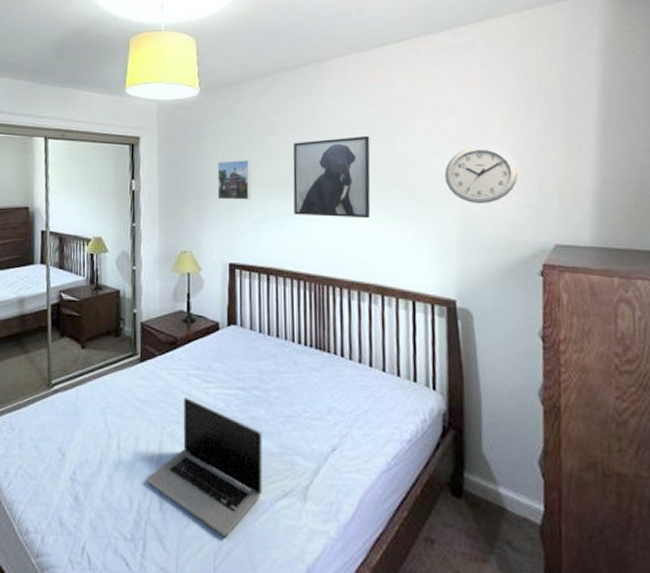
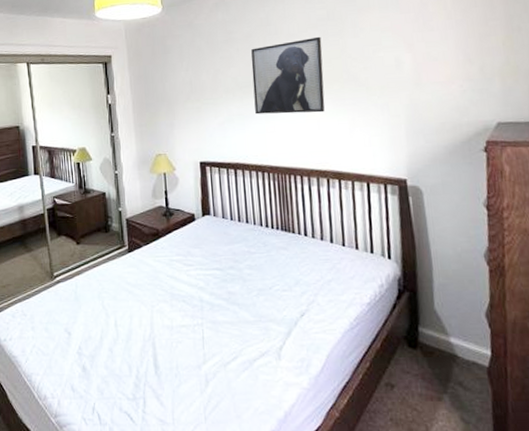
laptop: present [146,396,263,536] -> none [142,279,242,392]
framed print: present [217,160,251,200] -> none [183,68,216,106]
wall clock: present [445,144,518,204] -> none [392,35,462,91]

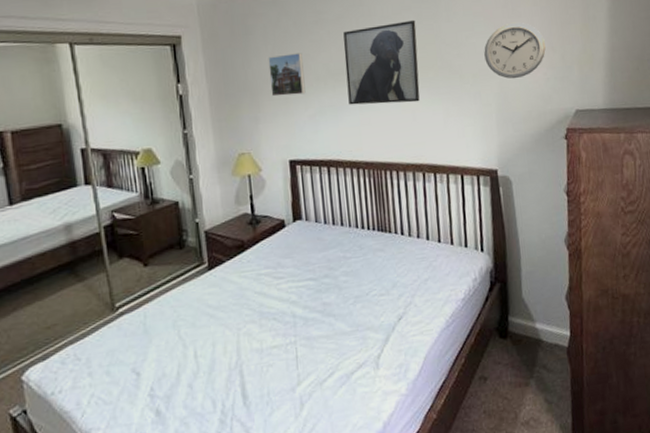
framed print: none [183,68,216,106] -> present [268,53,306,97]
wall clock: none [392,35,462,91] -> present [484,22,546,79]

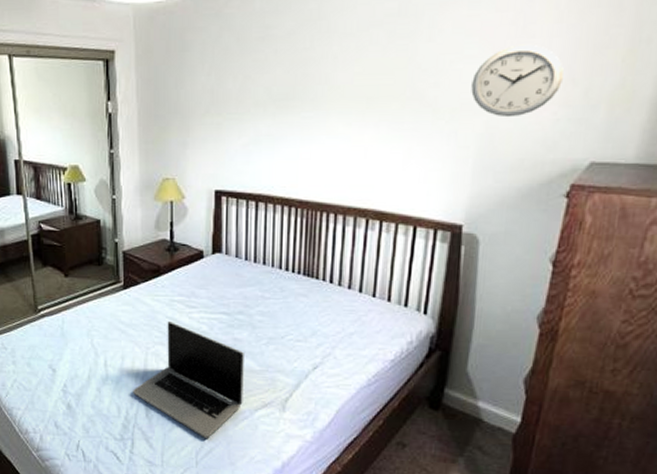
laptop: none [227,295,339,415] -> present [133,320,244,438]
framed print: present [268,53,306,97] -> none [203,74,242,121]
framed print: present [343,19,420,105] -> none [289,38,386,138]

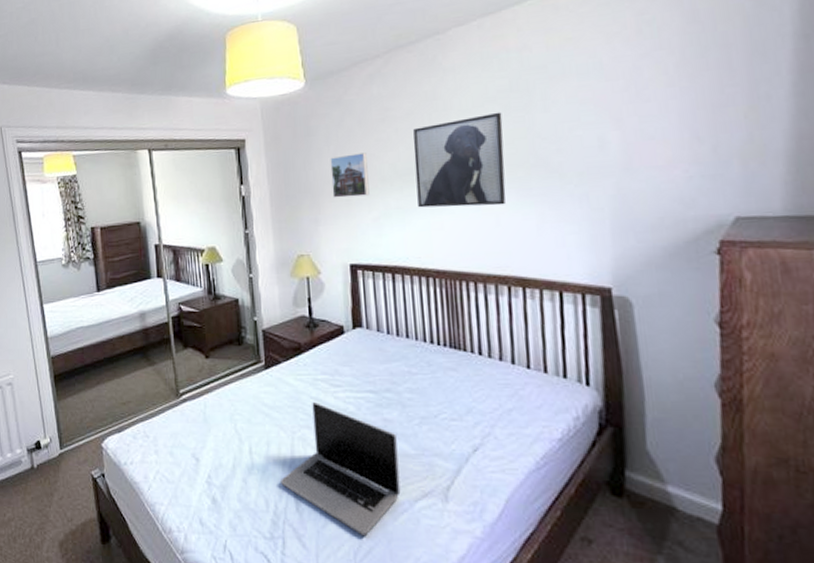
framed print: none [203,74,242,121] -> present [330,153,370,198]
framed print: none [289,38,386,138] -> present [413,112,506,208]
wall clock: present [471,44,564,118] -> none [594,108,687,178]

